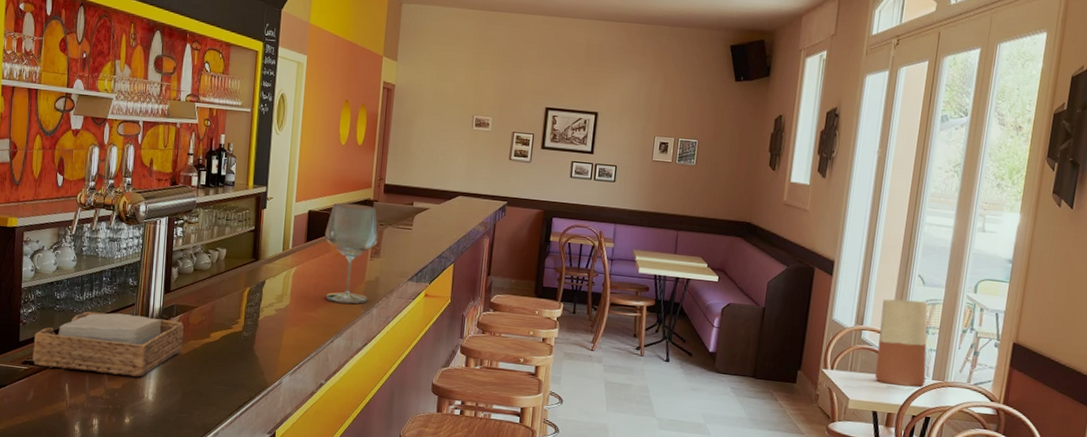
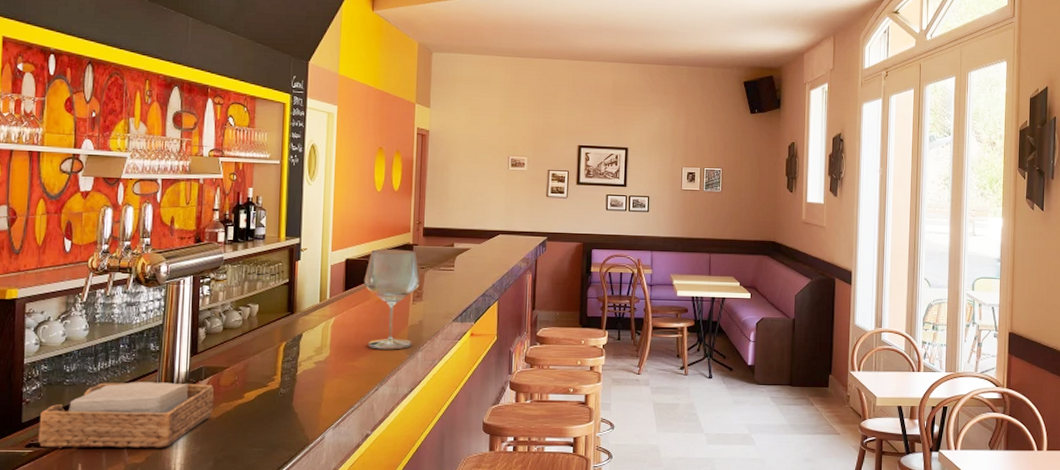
vase: present [875,299,928,387] -> none [896,301,940,380]

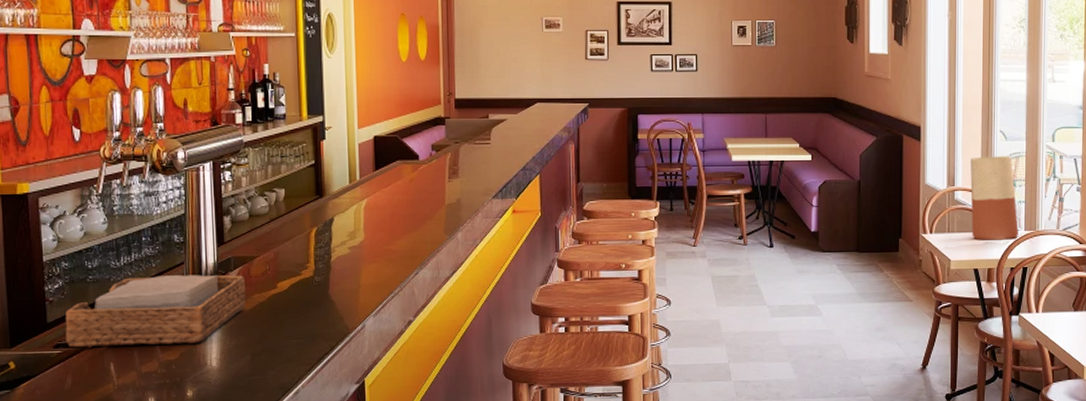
wine glass: present [364,249,421,350] -> none [395,123,456,231]
vase: none [896,301,940,380] -> present [970,156,1019,240]

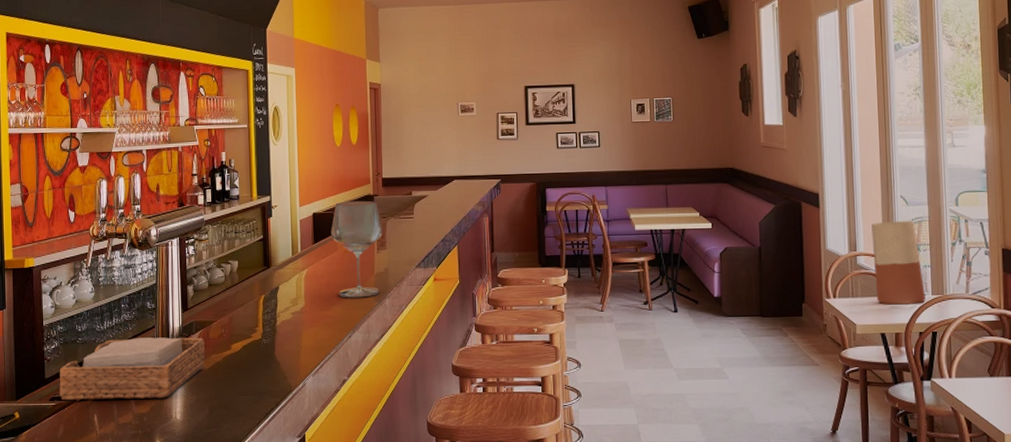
wine glass: none [395,123,456,231] -> present [331,200,383,298]

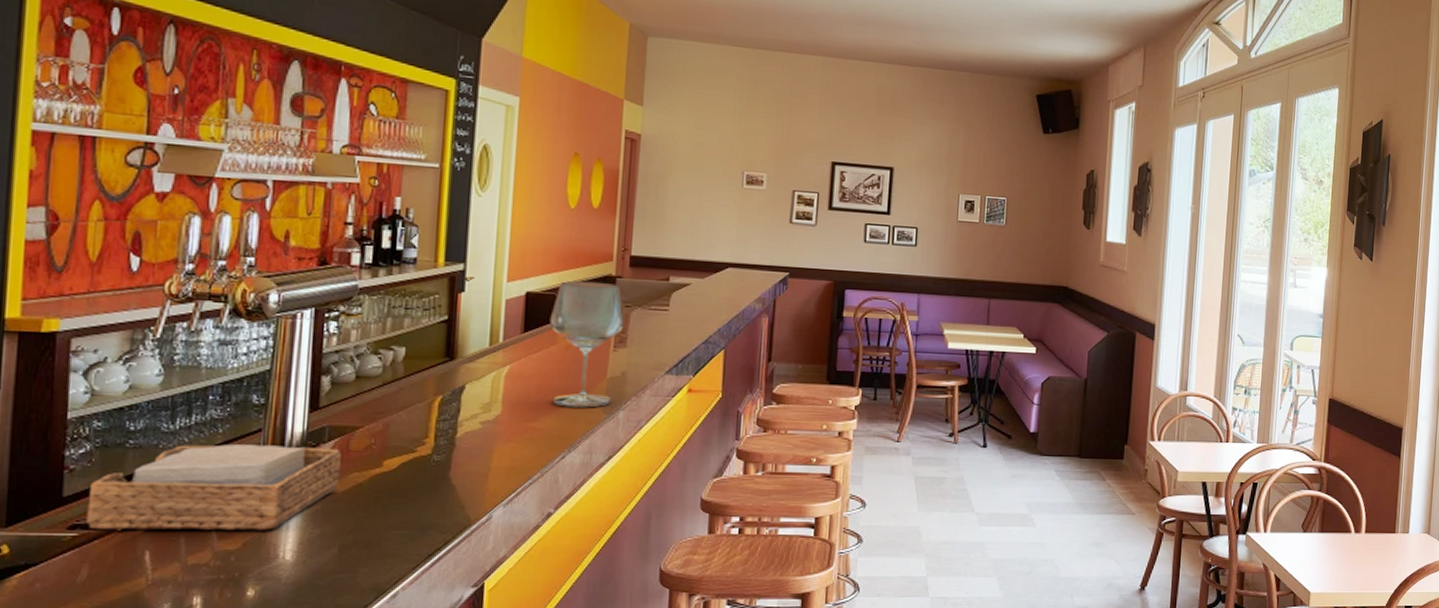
vase: present [871,221,926,305] -> none [1202,361,1251,452]

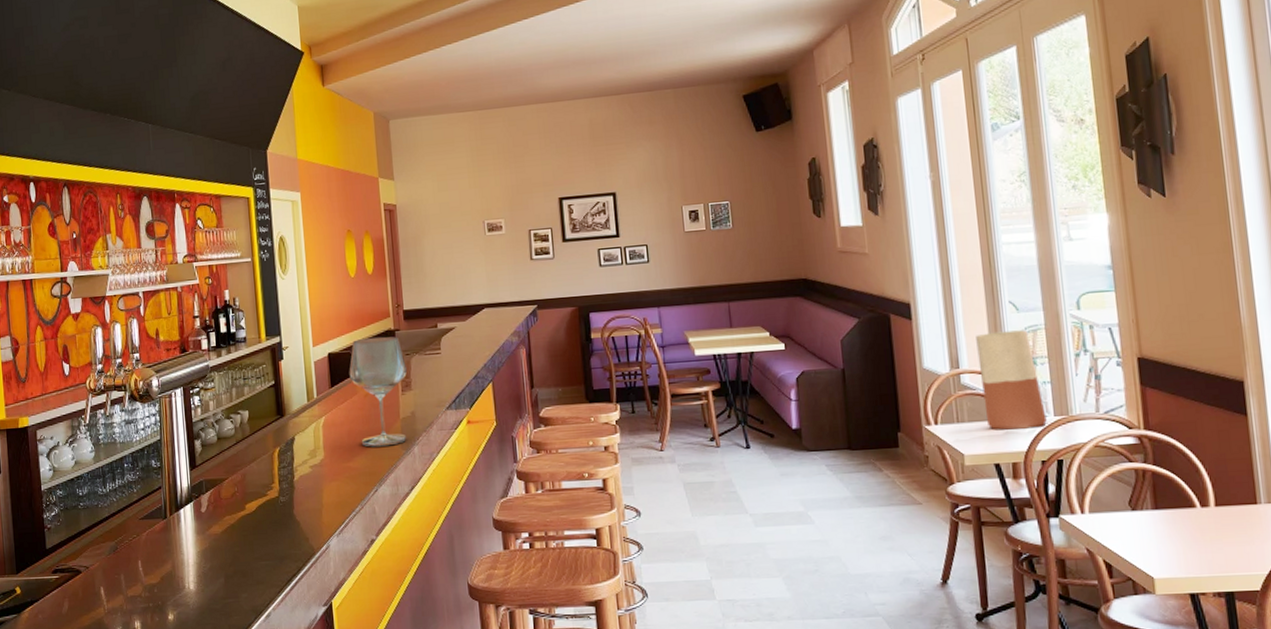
napkin holder: present [86,444,342,531] -> none [61,498,218,572]
vase: none [1202,361,1251,452] -> present [976,330,1047,430]

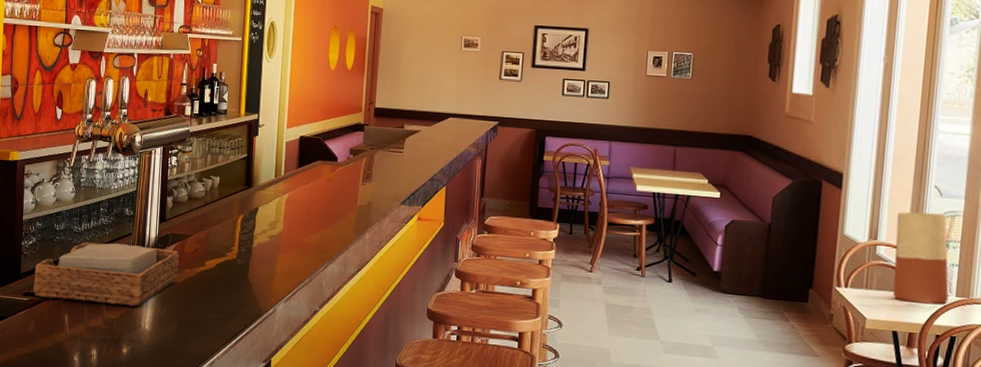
napkin holder: none [61,498,218,572] -> present [33,242,180,307]
wine glass: present [349,336,408,447] -> none [316,128,371,229]

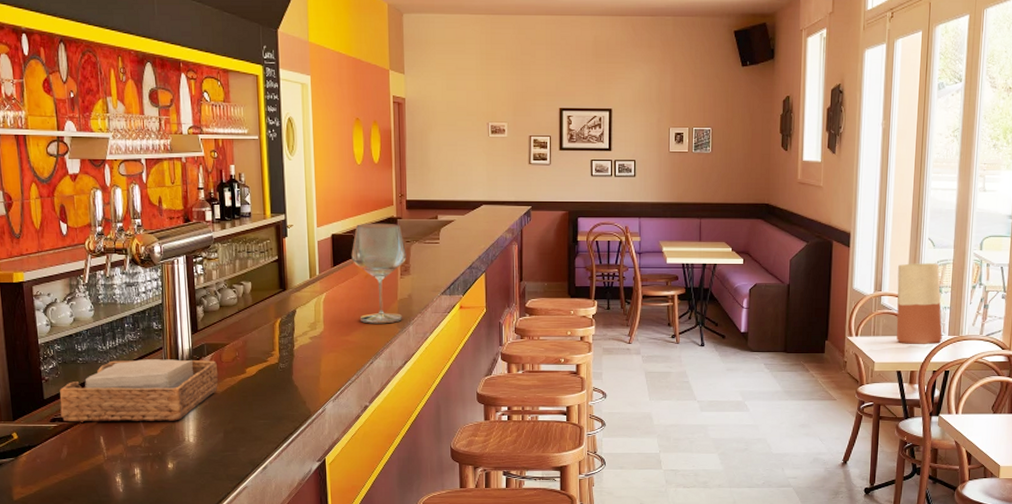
wine glass: none [316,128,371,229] -> present [351,223,407,324]

